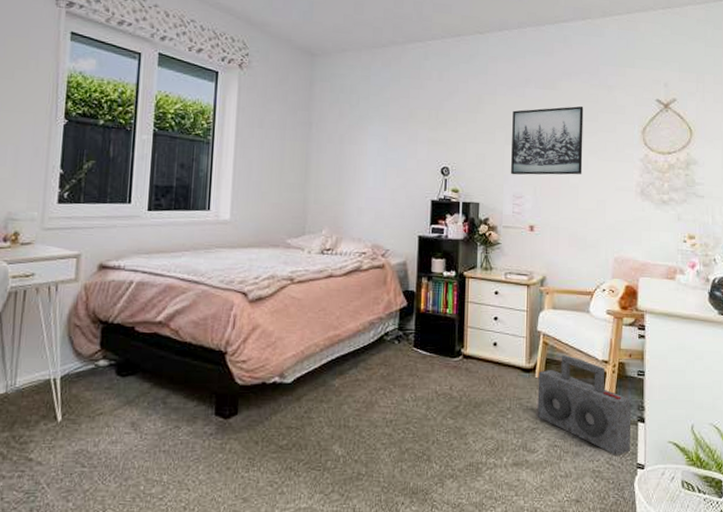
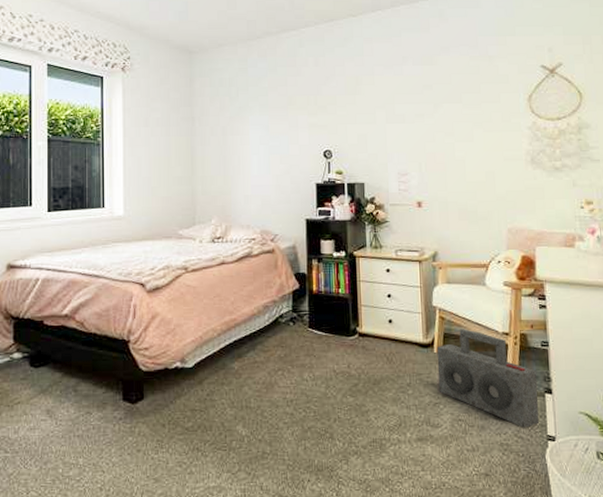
wall art: present [511,106,584,175] -> none [392,78,468,153]

